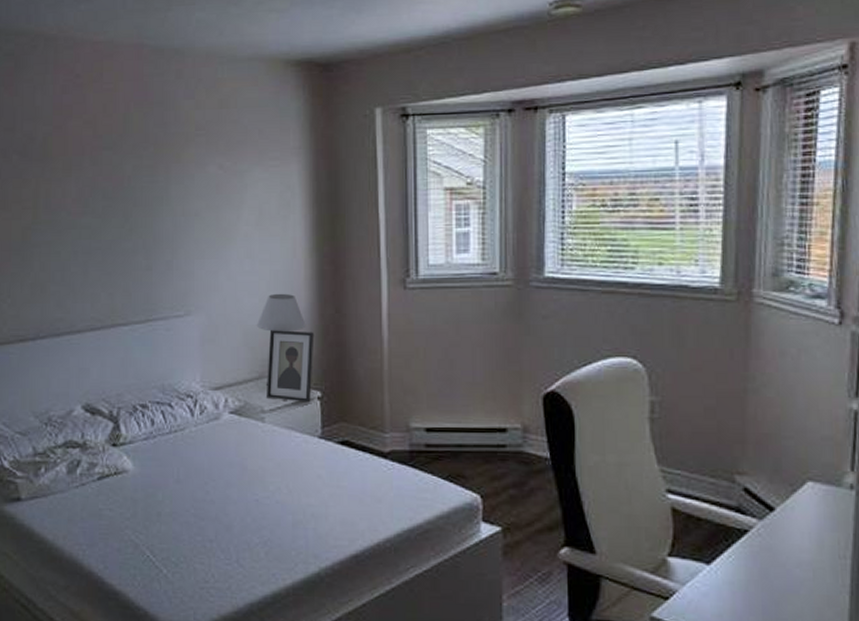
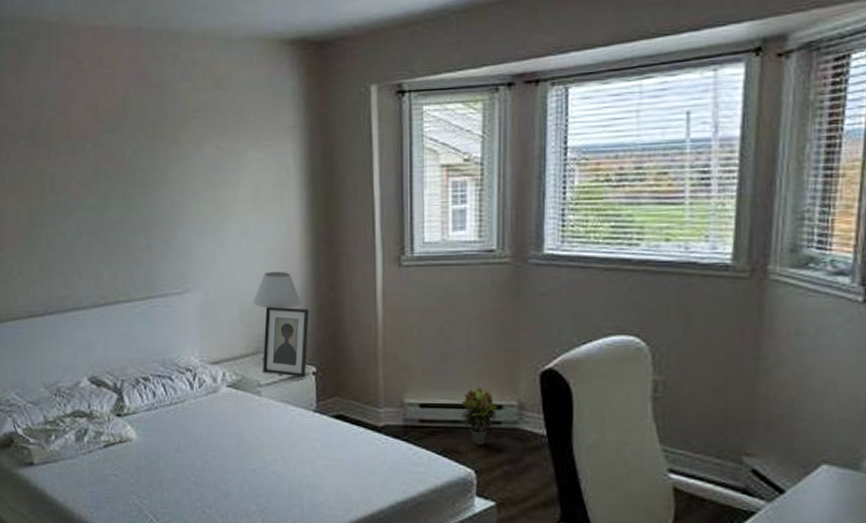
potted plant: none [466,411,503,469] -> present [461,388,498,445]

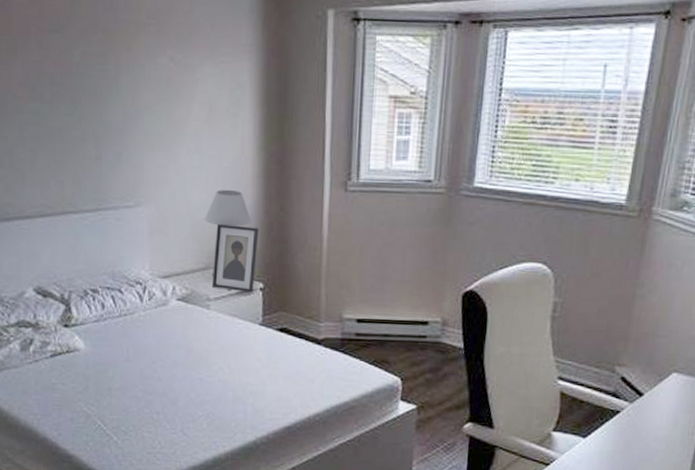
potted plant: present [461,388,498,445] -> none [392,305,425,356]

